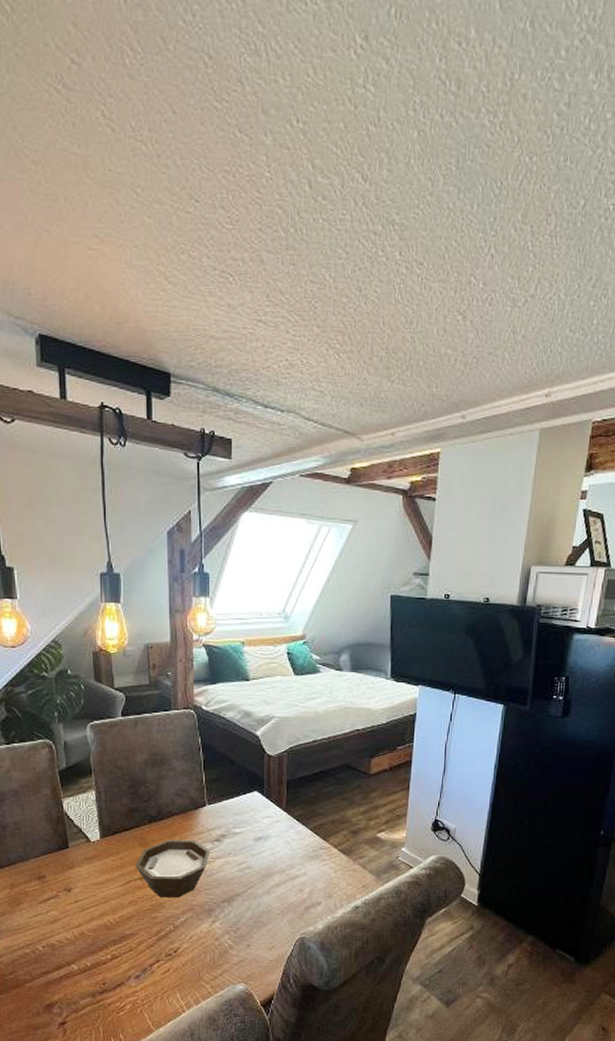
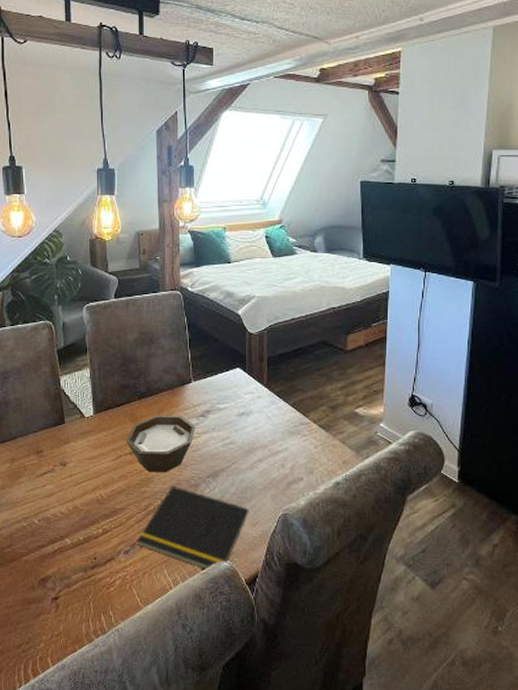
notepad: none [148,911,265,994] -> present [137,486,249,571]

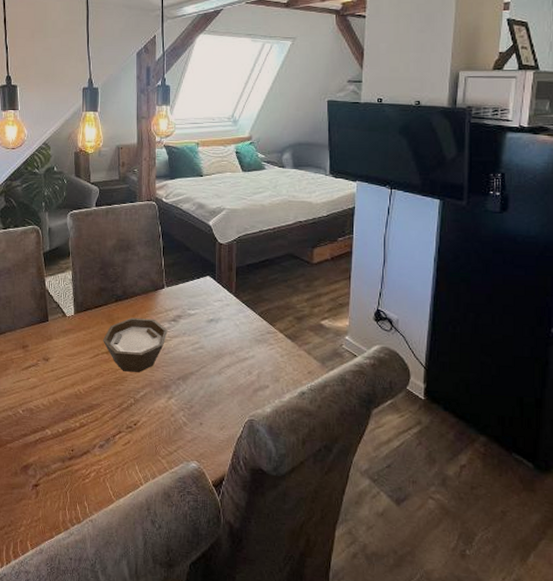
notepad: present [137,486,249,571] -> none [111,385,217,470]

